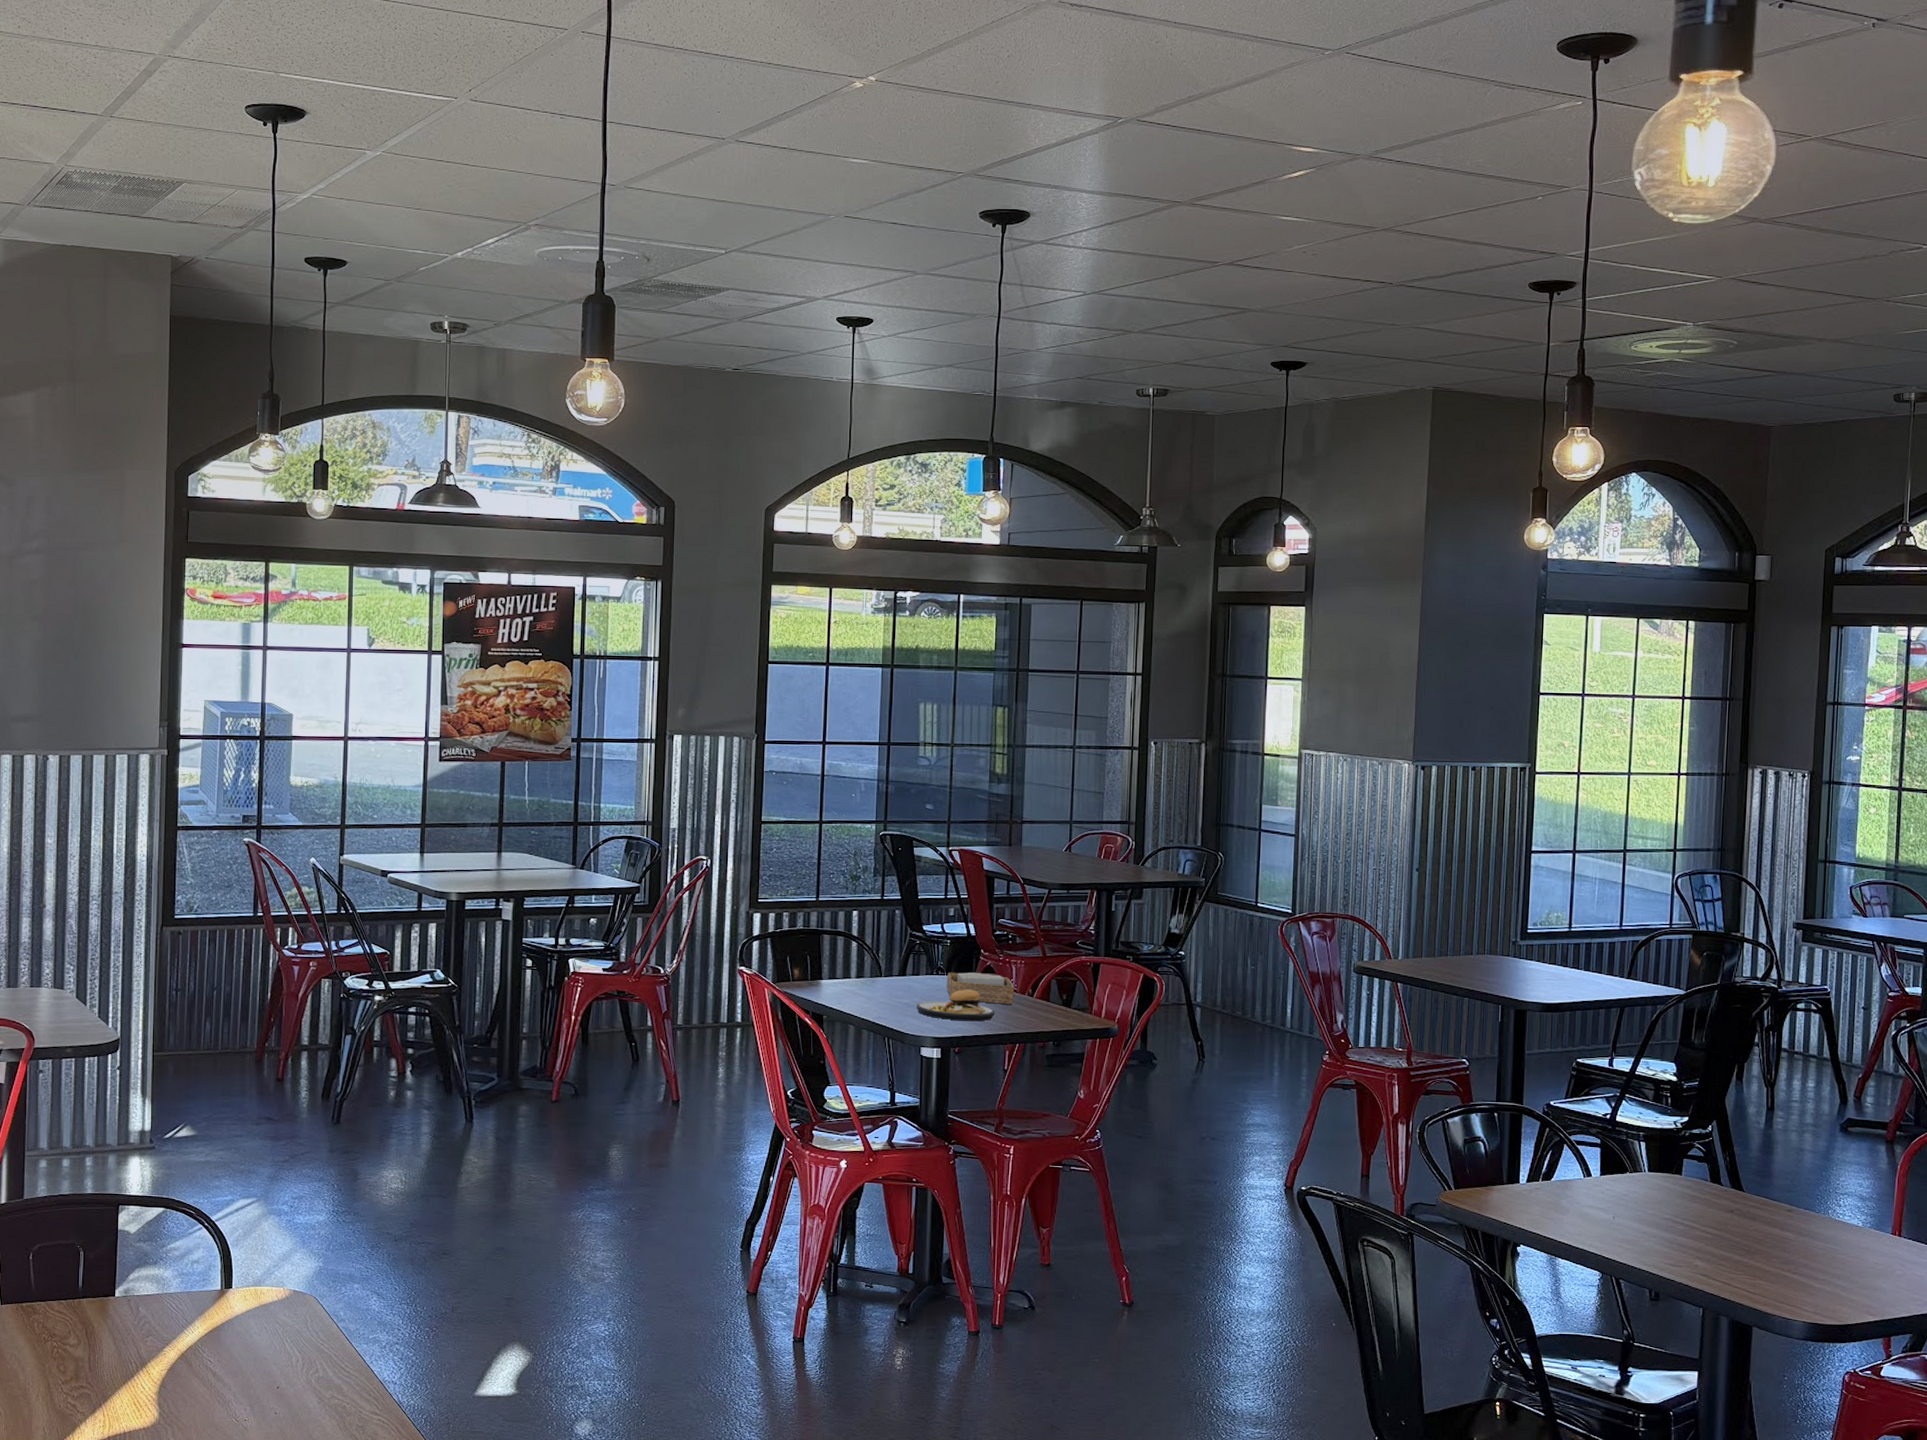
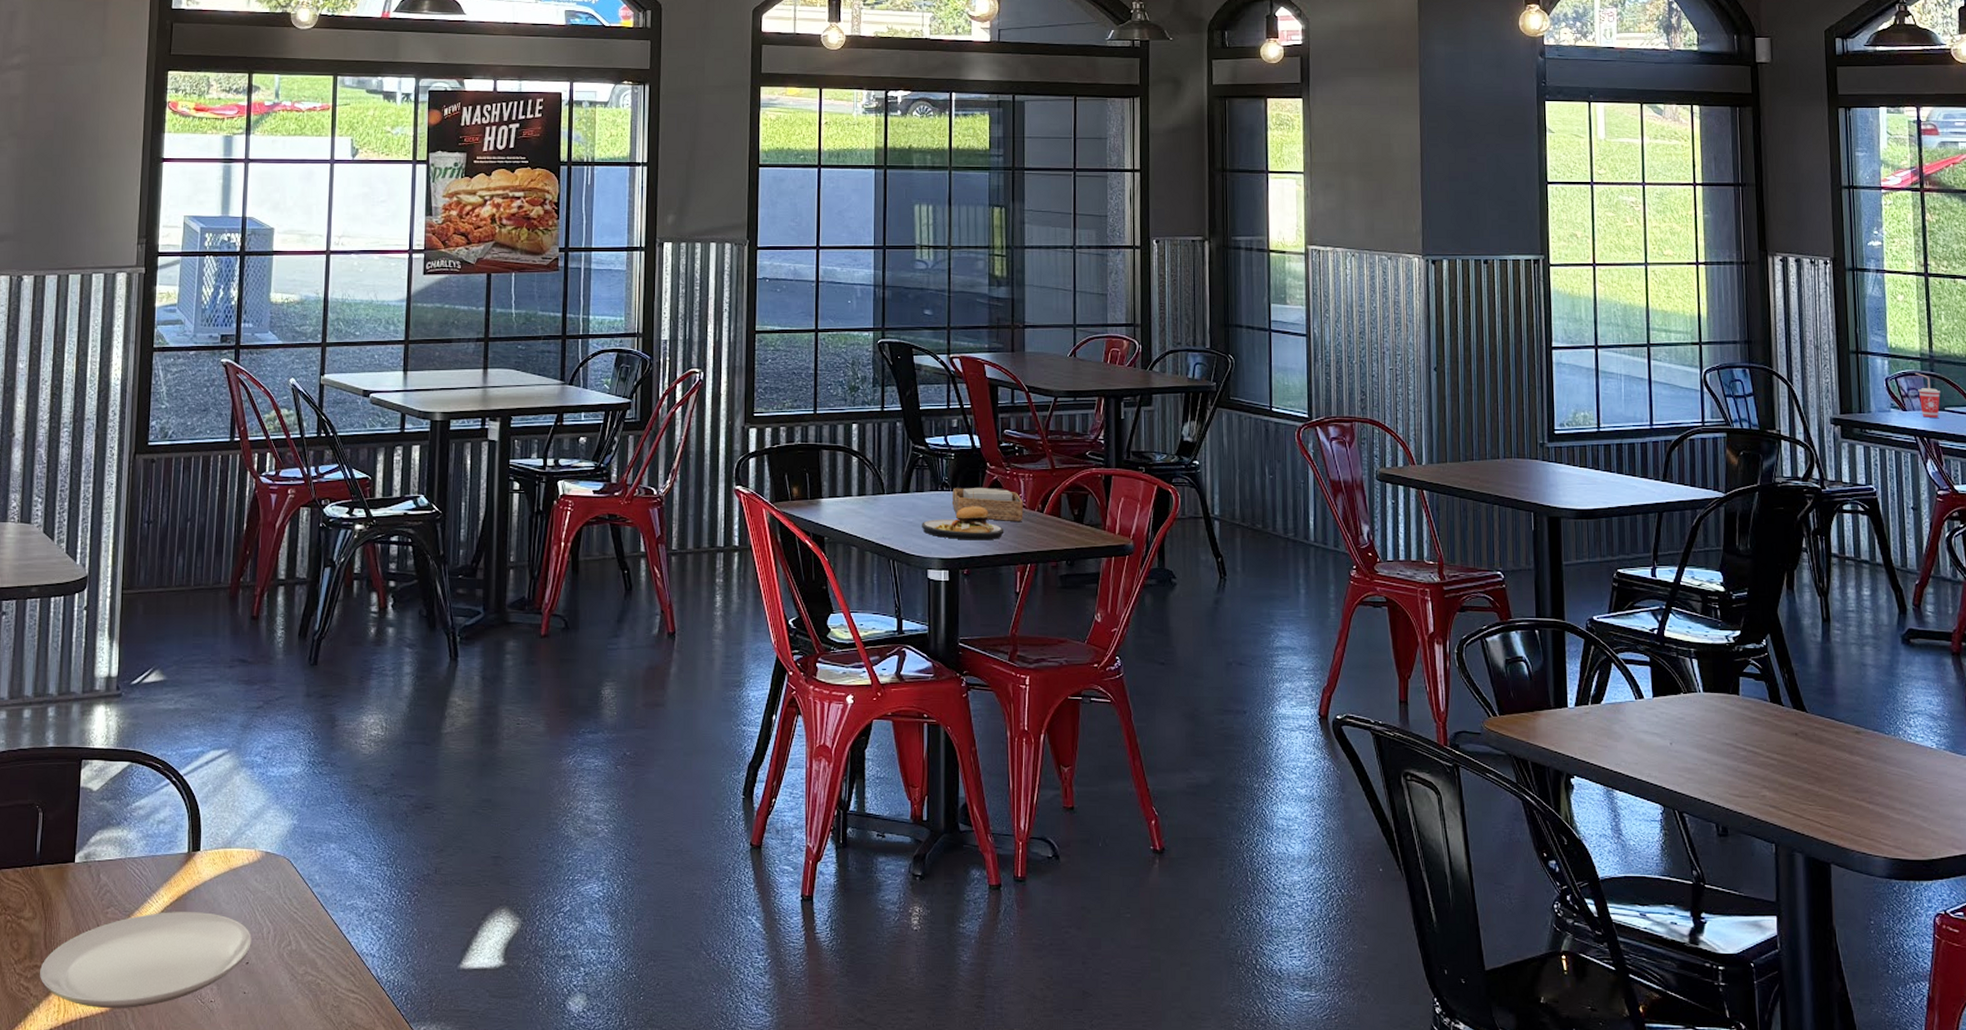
plate: none [86,1341,281,1425] -> present [40,912,251,1008]
beverage cup: none [1878,881,1901,924] -> present [1914,372,1940,418]

